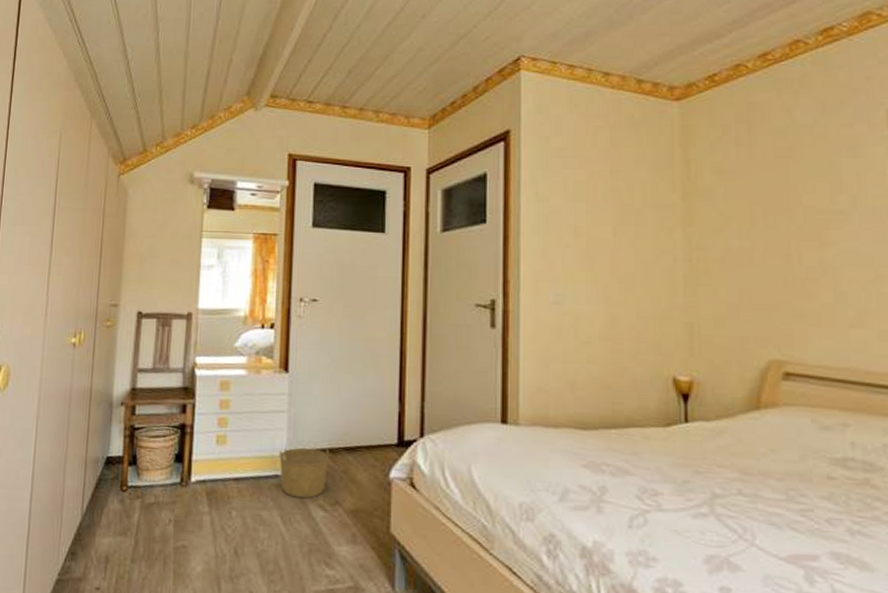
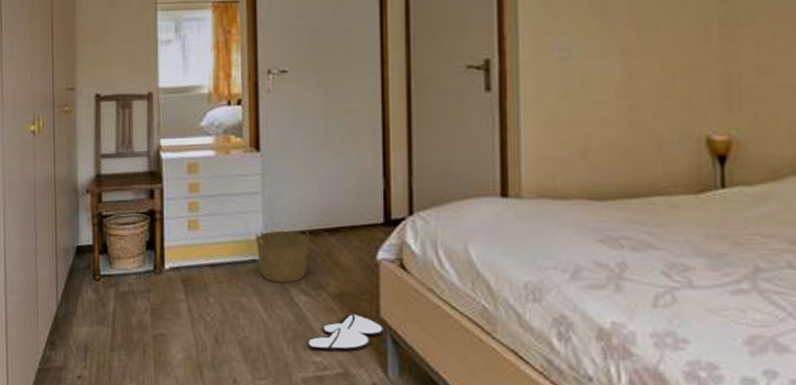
slippers: none [320,529,394,566] -> present [306,313,385,352]

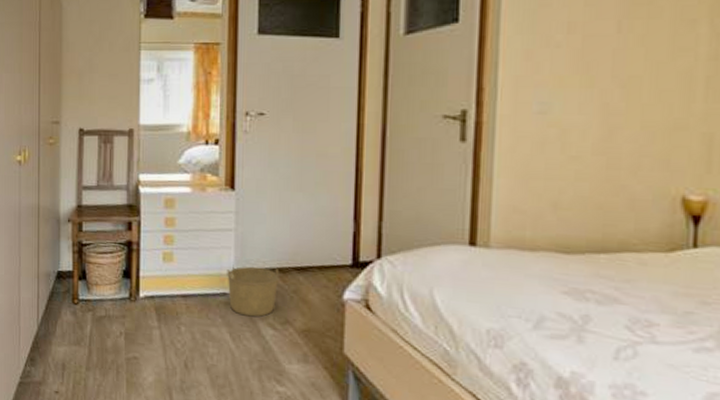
slippers: present [306,313,385,352] -> none [271,348,347,385]

